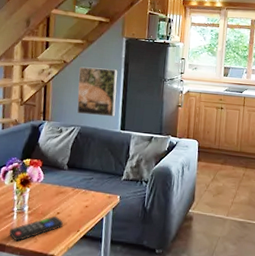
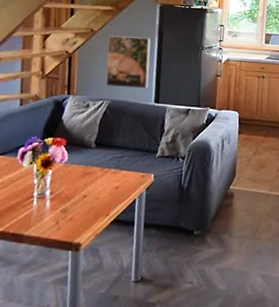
remote control: present [9,215,63,242] -> none [28,199,90,230]

